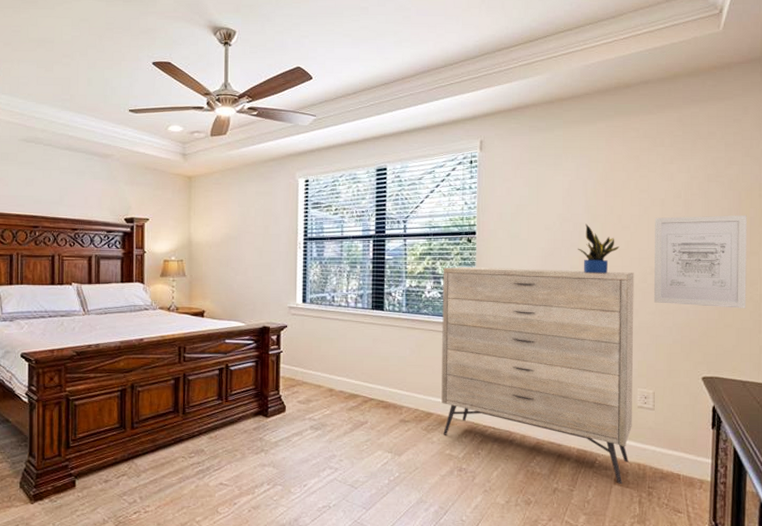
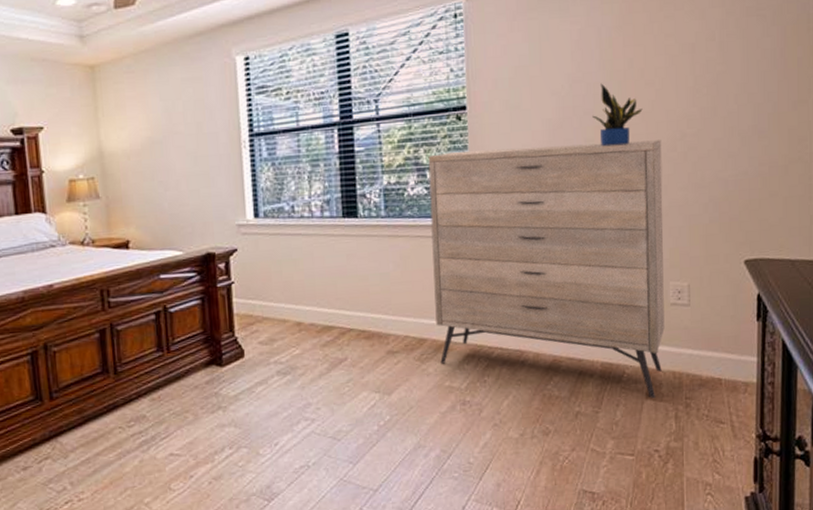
wall art: present [653,215,747,309] -> none [684,55,794,175]

